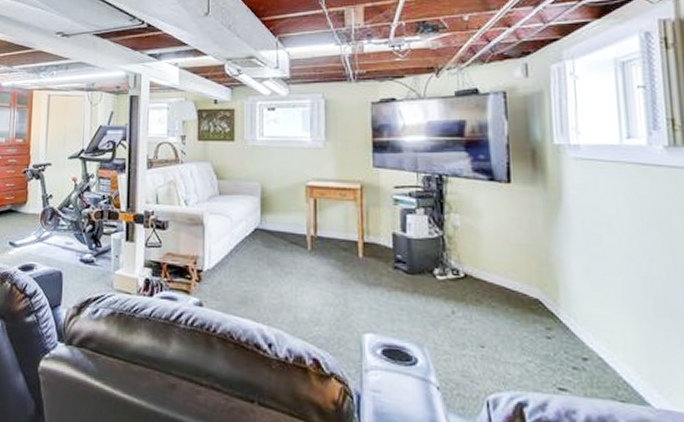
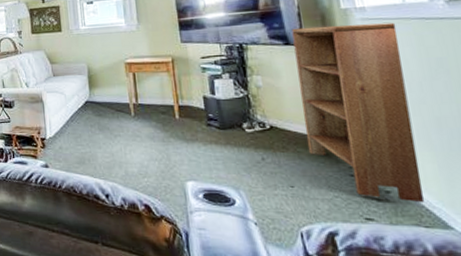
bookshelf: none [498,162,623,374] -> present [291,22,425,203]

